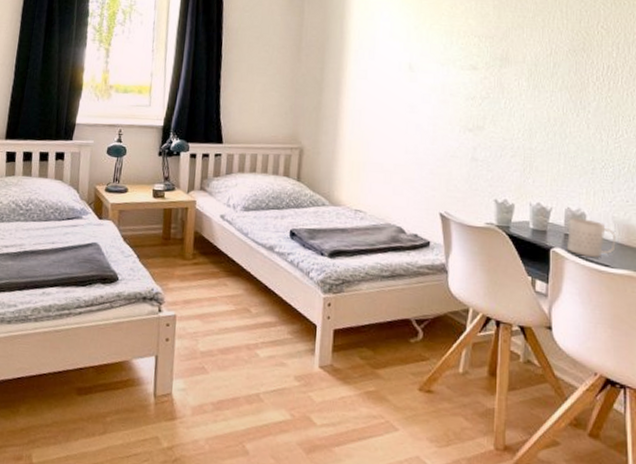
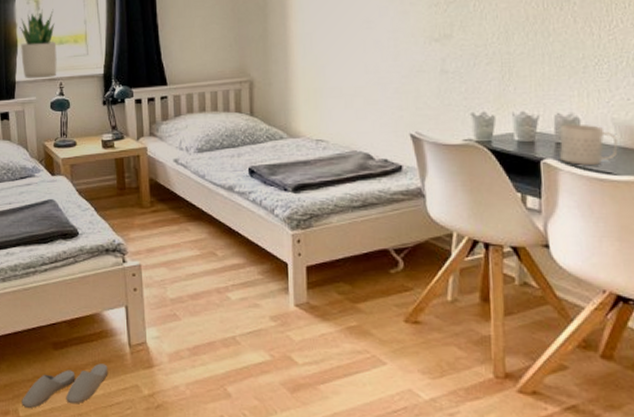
slippers: none [36,412,131,455] -> present [22,363,108,408]
planter: none [84,58,123,124] -> present [19,9,57,79]

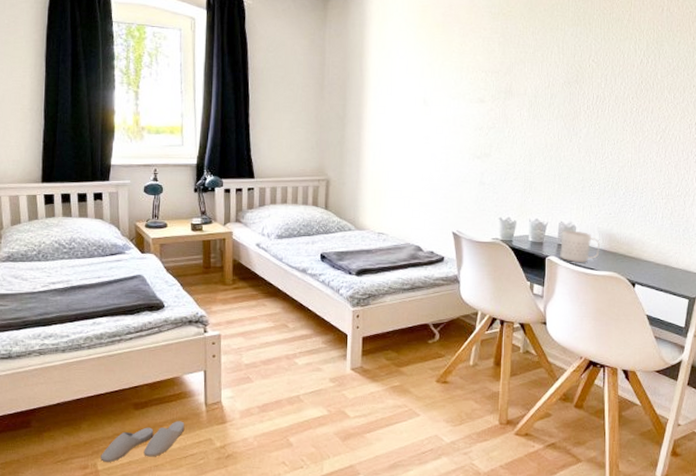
planter: present [19,9,57,79] -> none [117,100,153,164]

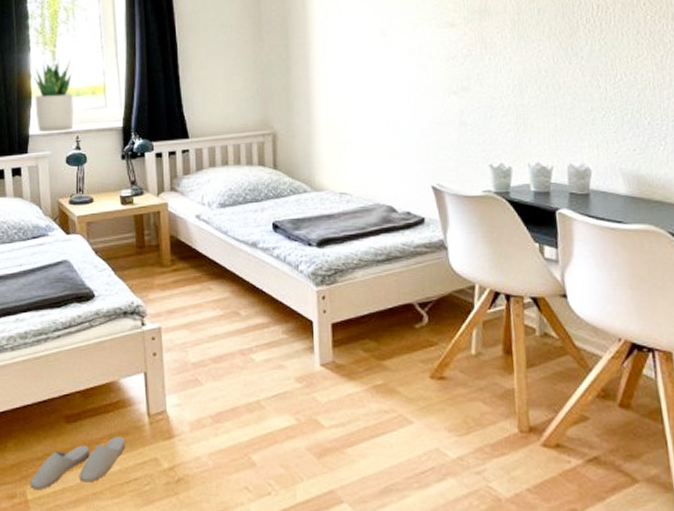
planter: none [117,100,153,164] -> present [34,59,74,133]
mug: present [560,230,600,262] -> none [573,174,627,215]

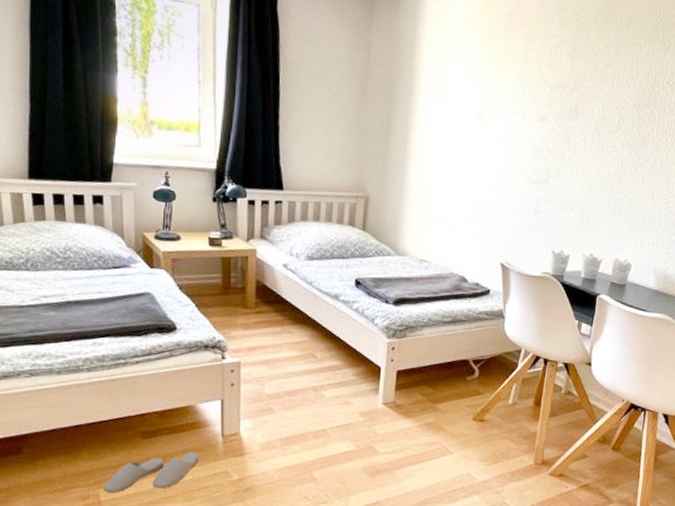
planter: present [34,59,74,133] -> none [121,88,164,165]

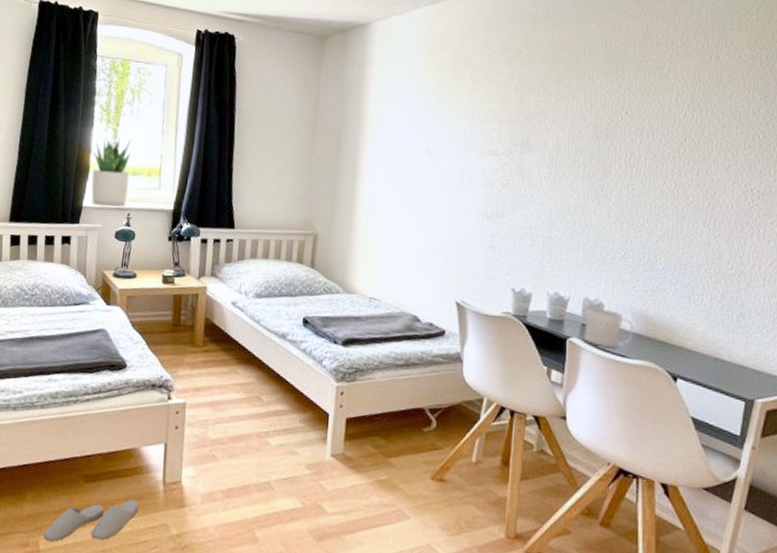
planter: none [121,88,164,165] -> present [91,139,131,207]
mug: none [612,267,655,303] -> present [584,307,634,348]

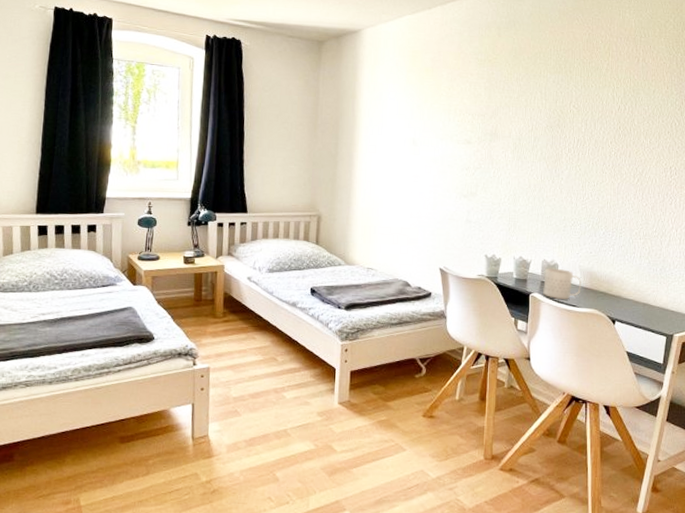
slippers: present [43,499,139,541] -> none [84,455,171,497]
planter: present [91,139,131,207] -> none [113,135,149,197]

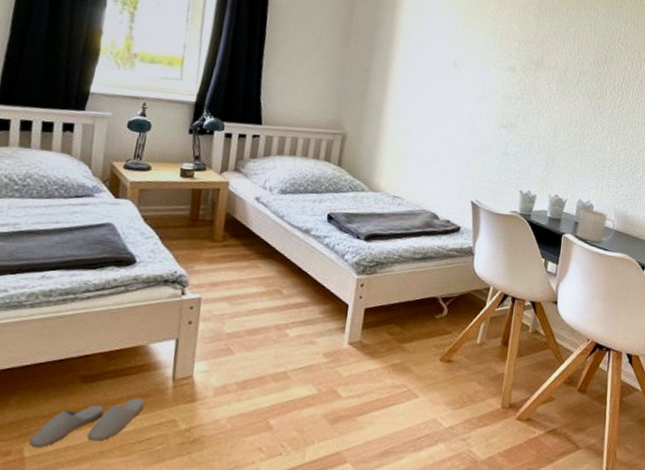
slippers: none [84,455,171,497] -> present [29,398,145,447]

